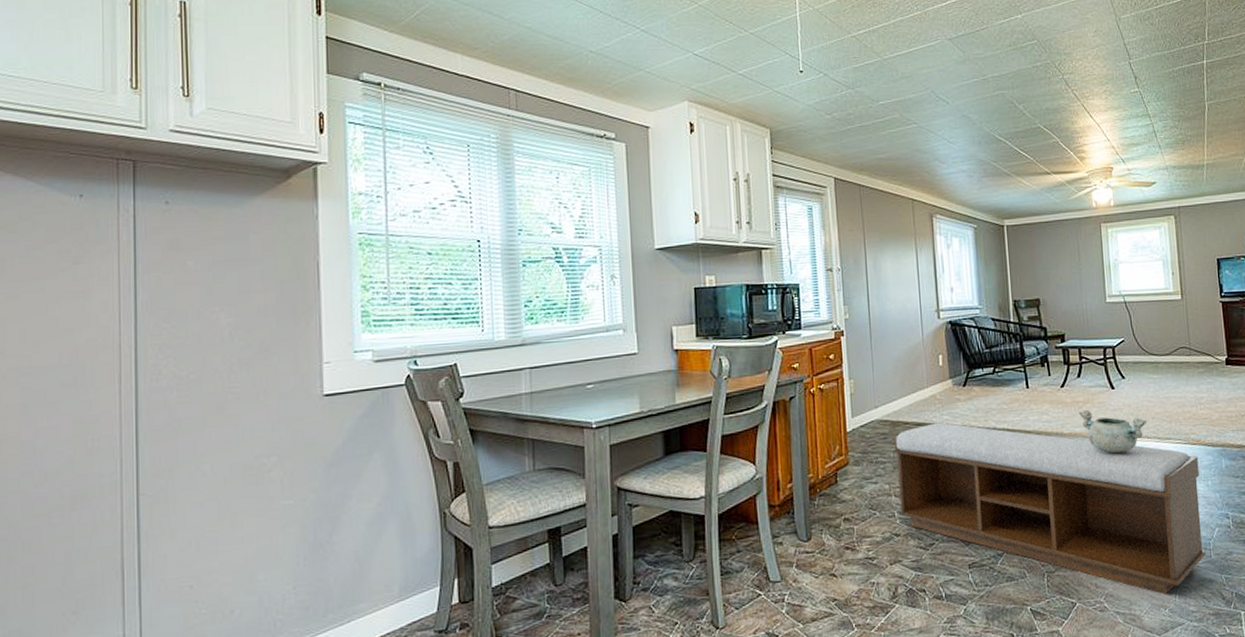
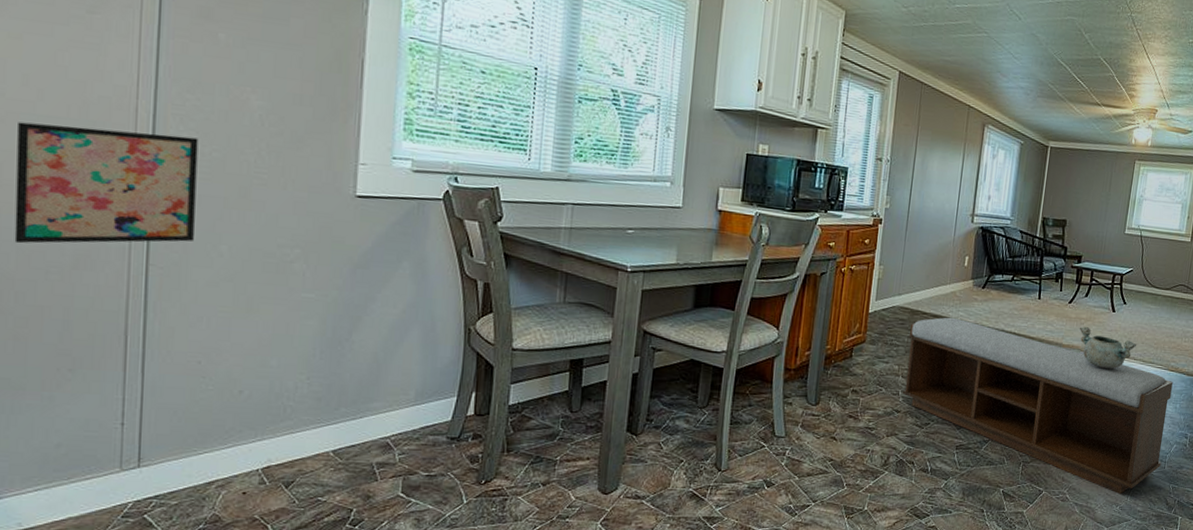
wall art: none [18,364,178,493] -> present [14,122,199,244]

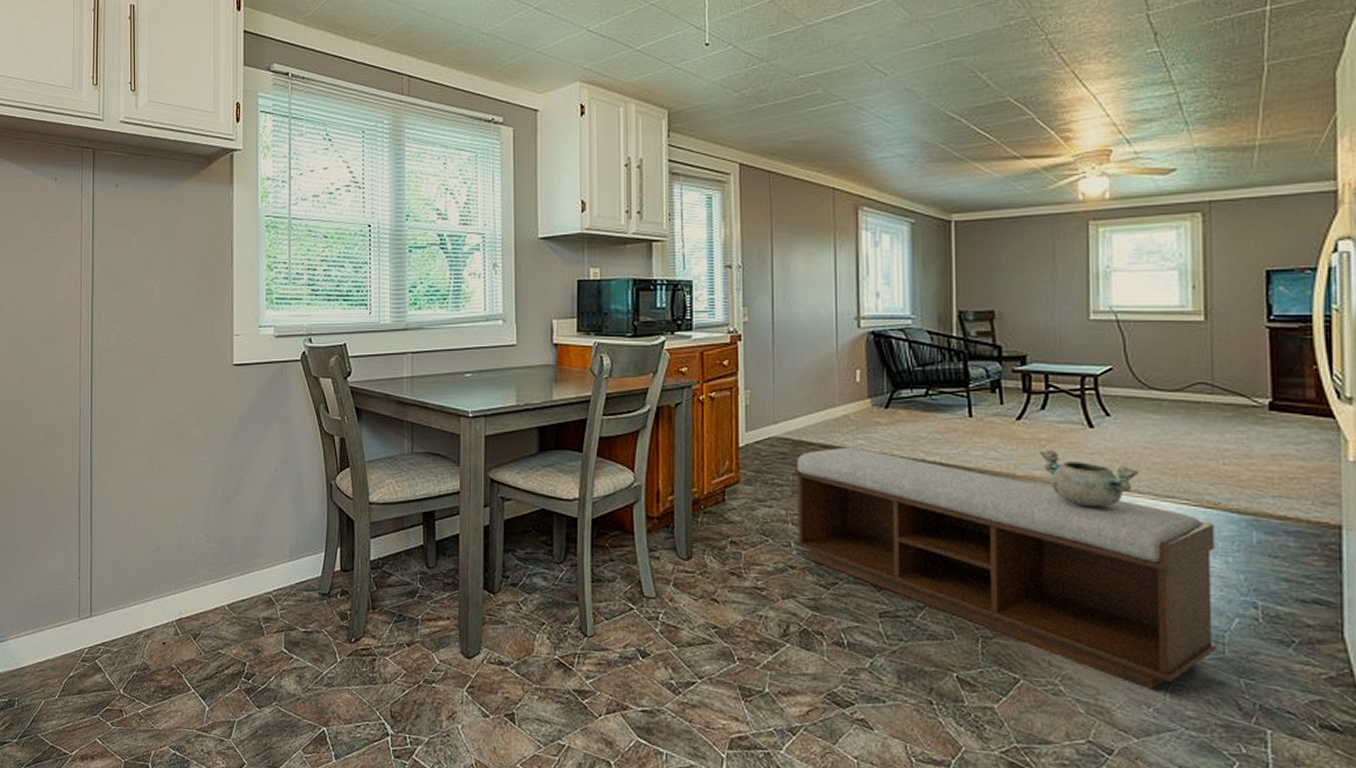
wall art: present [14,122,199,244] -> none [10,328,121,428]

